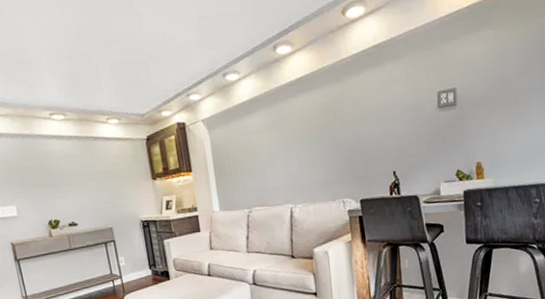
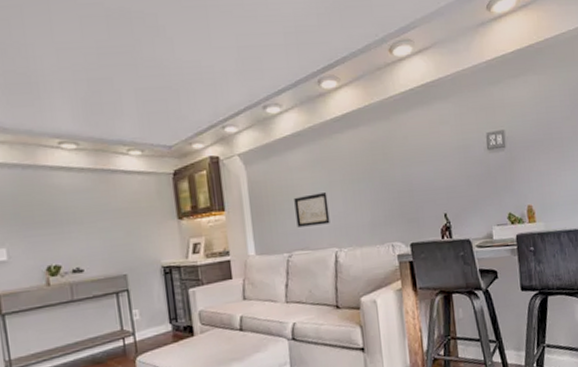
wall art: none [253,153,286,186] -> present [294,192,330,227]

